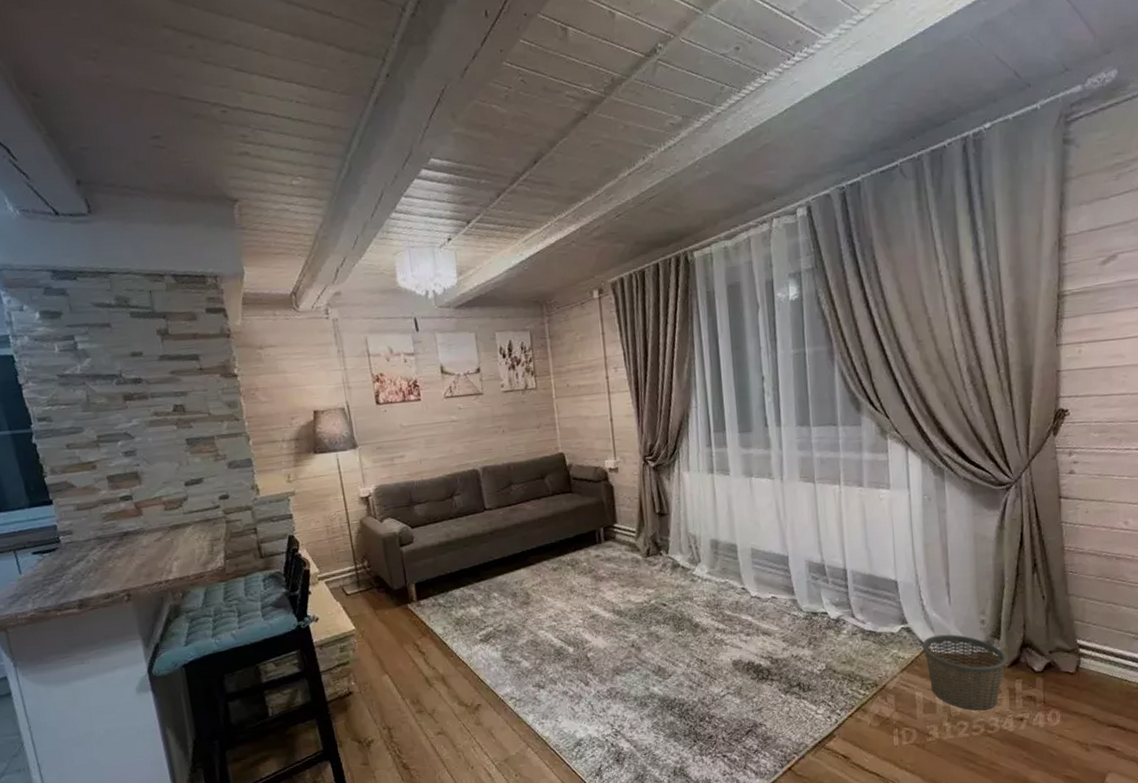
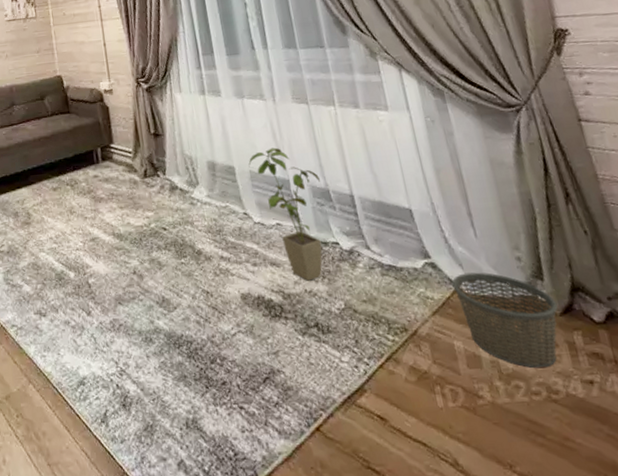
house plant: none [751,525,818,647] -> present [248,147,323,281]

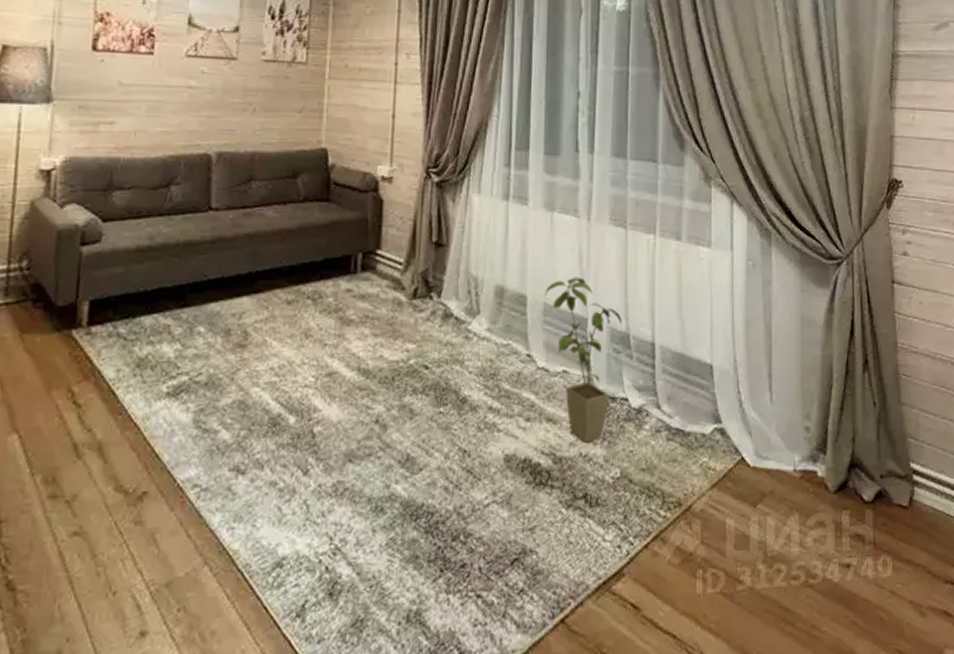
basket: present [452,272,558,369] -> none [737,441,834,551]

